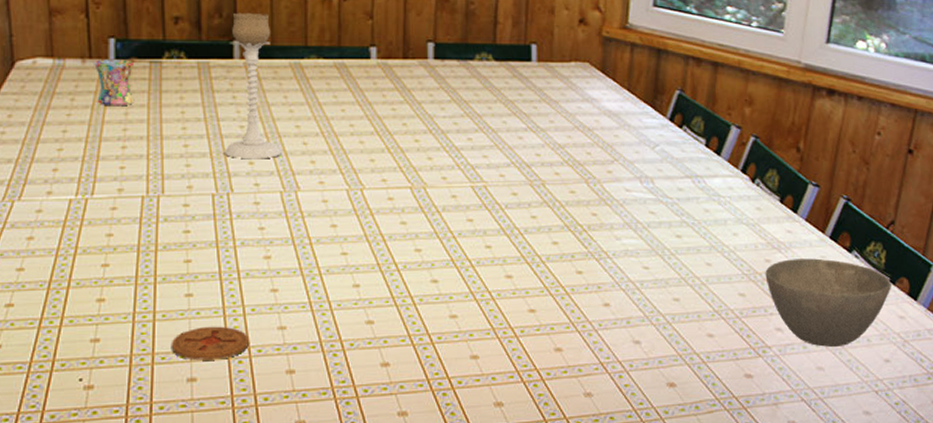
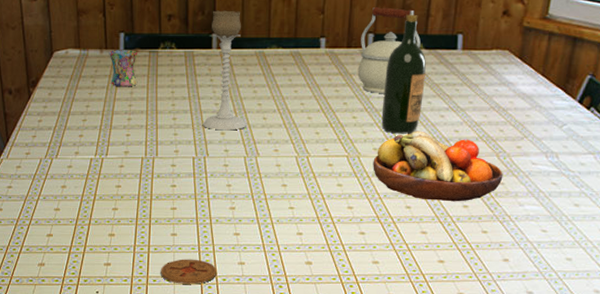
kettle: none [417,11,498,112] -> present [357,6,427,93]
fruit bowl: none [442,155,595,238] -> present [373,131,503,202]
wine bottle: none [449,21,498,160] -> present [381,14,426,134]

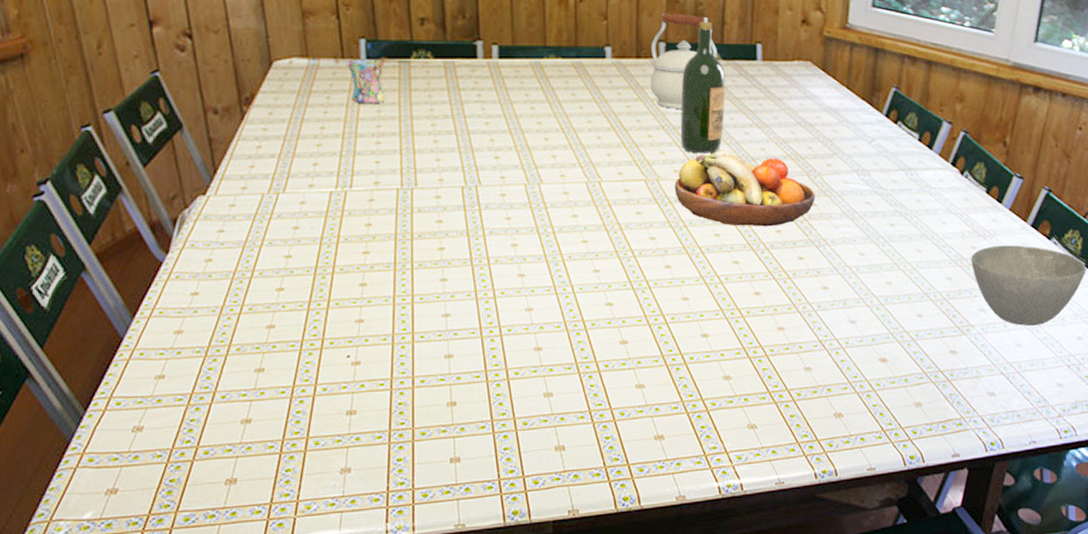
coaster: present [160,259,217,284] -> none [428,308,500,339]
candle holder: present [202,10,248,131] -> none [470,14,526,154]

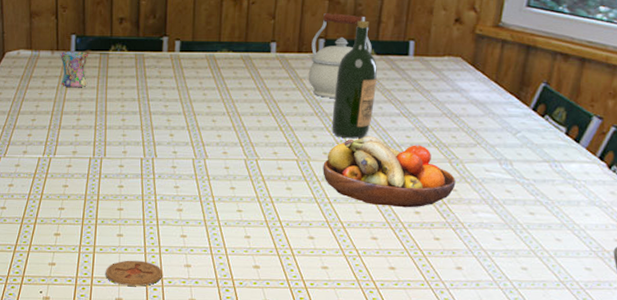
coaster: none [428,308,500,339] -> present [105,260,162,286]

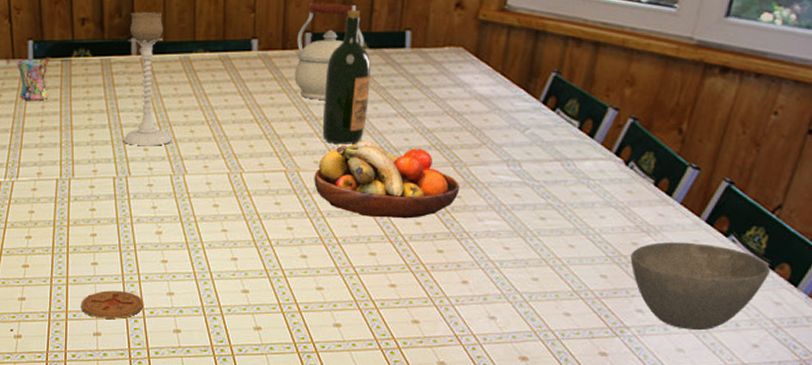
candle holder: none [151,14,197,132] -> present [122,11,173,146]

